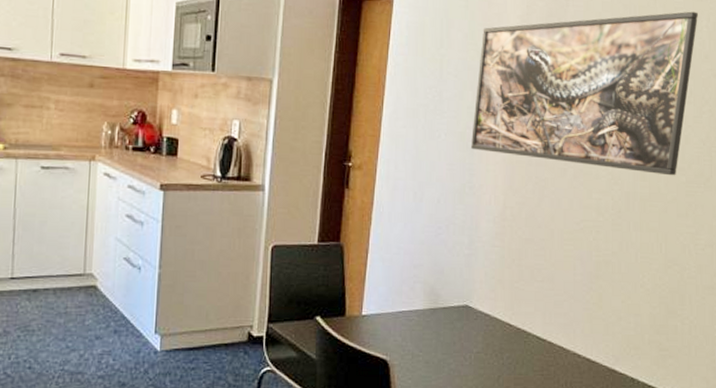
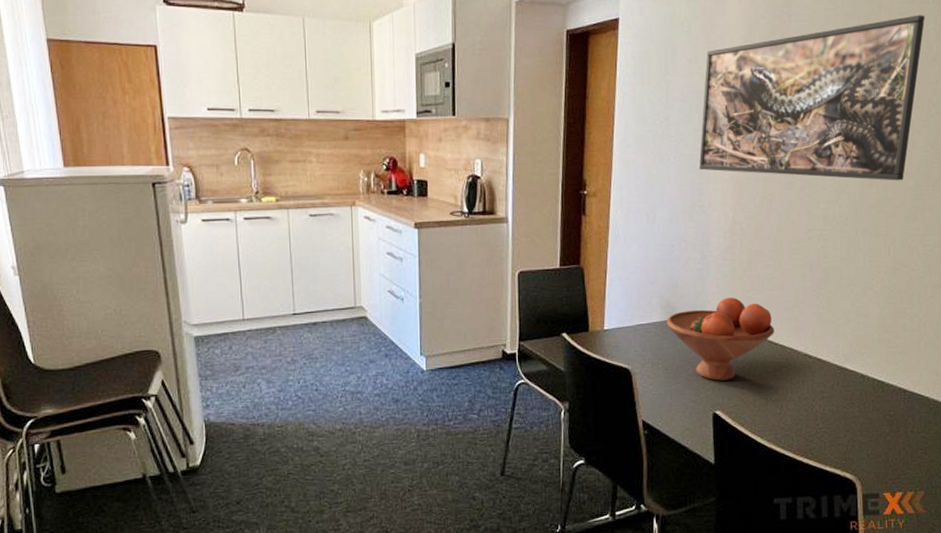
fruit bowl: none [429,287,543,378] -> present [666,297,774,381]

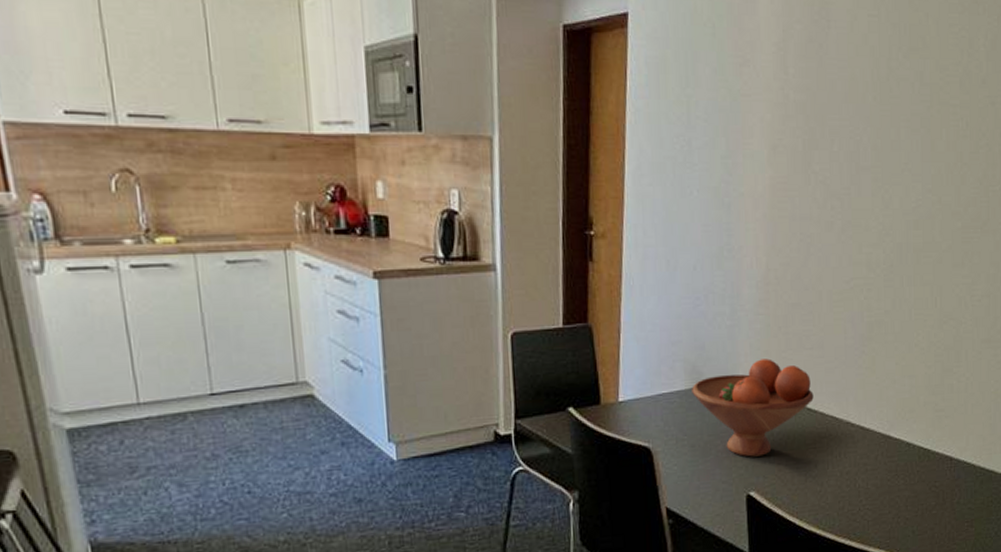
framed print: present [699,15,925,181] -> none [727,28,974,222]

